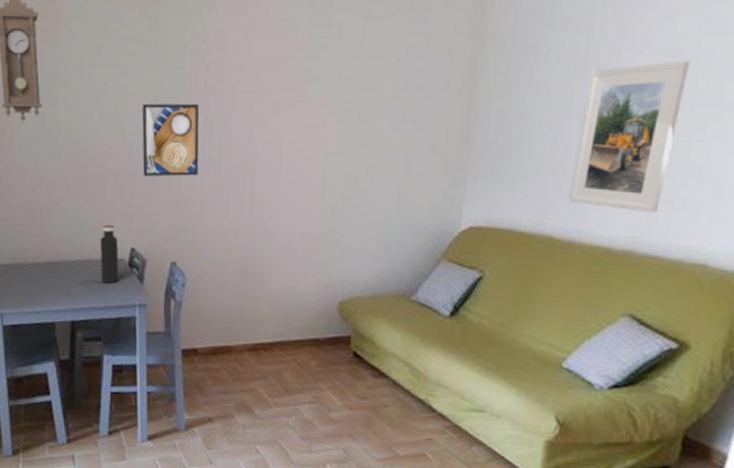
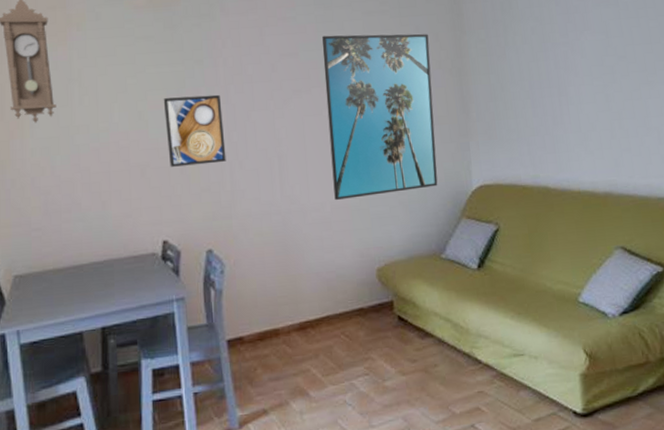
water bottle: present [99,224,119,284] -> none [128,219,152,282]
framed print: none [304,42,440,227] -> present [322,34,438,201]
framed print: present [569,60,689,213] -> none [548,38,622,160]

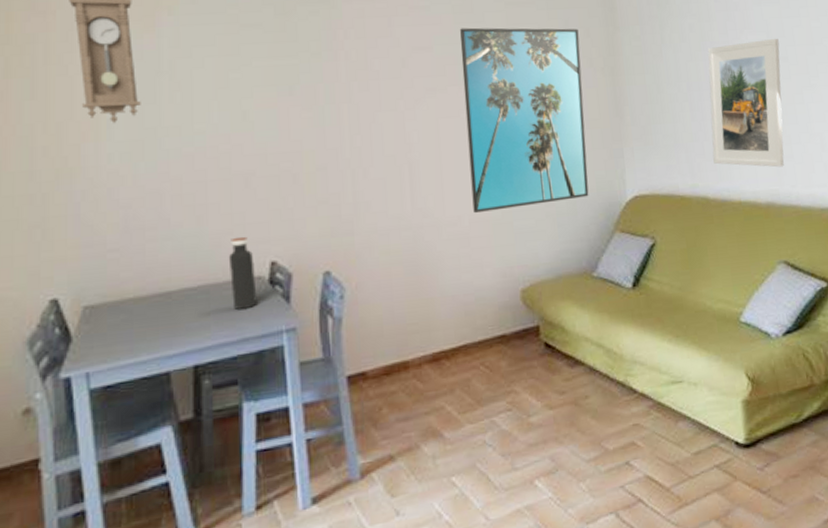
water bottle: none [128,219,152,282] -> present [228,236,257,310]
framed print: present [163,94,226,167] -> none [273,92,348,176]
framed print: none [548,38,622,160] -> present [707,38,784,168]

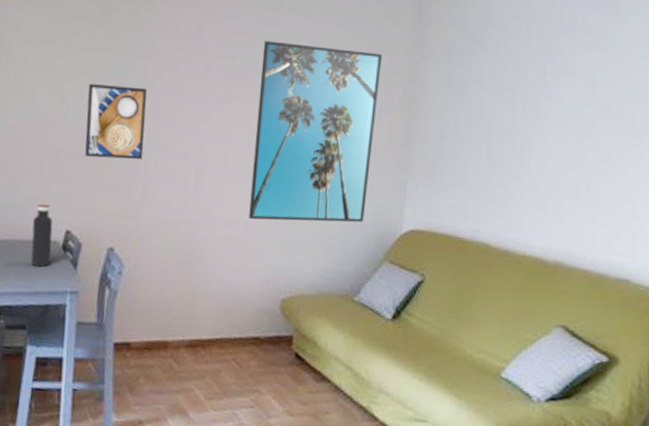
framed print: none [273,92,348,176] -> present [85,84,147,160]
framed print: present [707,38,784,168] -> none [503,88,604,227]

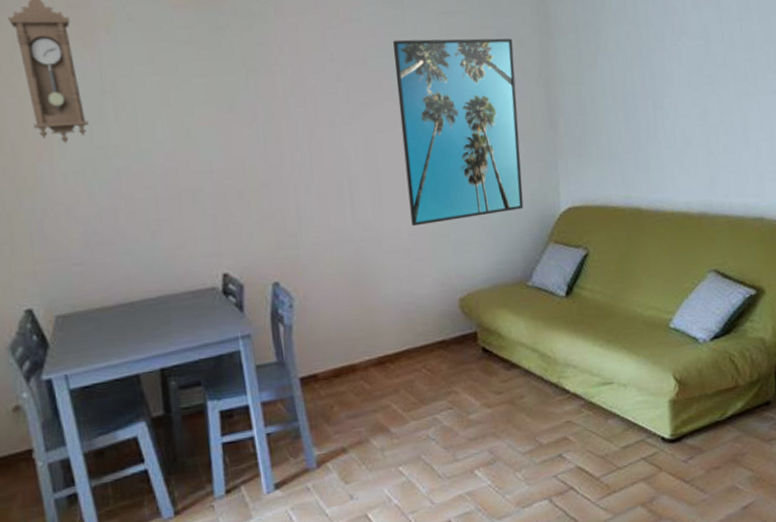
water bottle: present [31,203,53,267] -> none [183,250,214,319]
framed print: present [85,84,147,160] -> none [213,108,290,192]

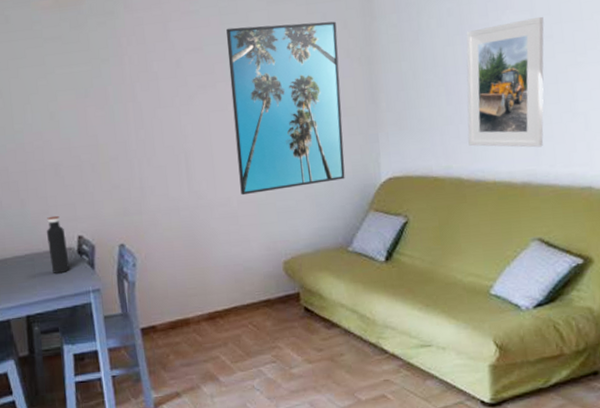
water bottle: none [183,250,214,319] -> present [46,215,70,274]
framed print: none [644,44,719,178] -> present [466,16,544,148]

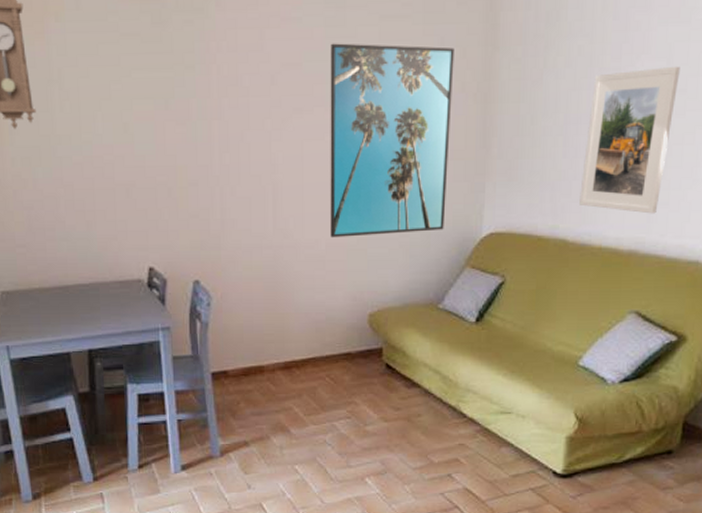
water bottle: present [46,215,70,274] -> none [113,242,138,307]

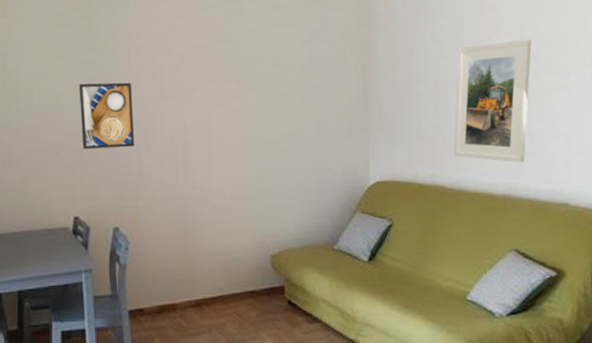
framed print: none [150,108,217,188] -> present [79,82,135,149]
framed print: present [330,43,454,238] -> none [230,28,336,189]

